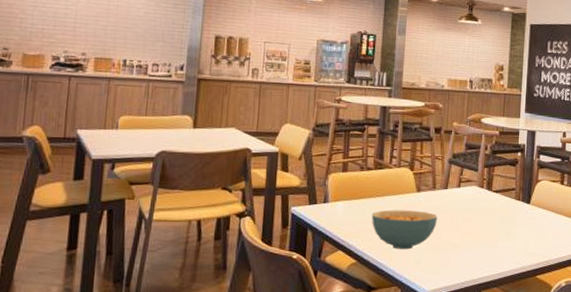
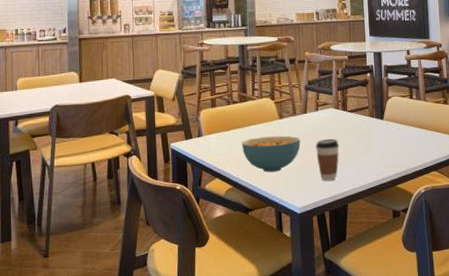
coffee cup: none [453,218,480,264] -> present [316,138,340,181]

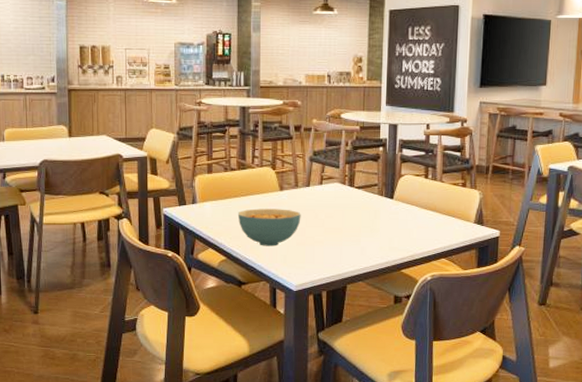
coffee cup: present [316,138,340,181] -> none [317,215,343,260]

